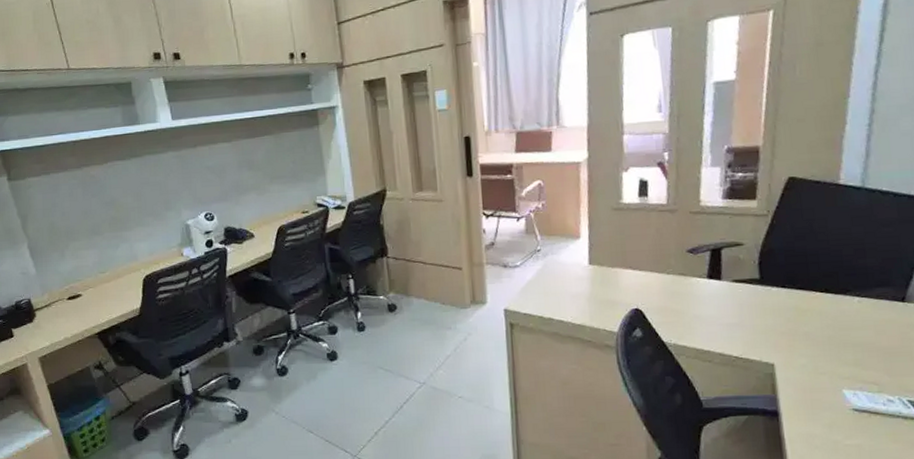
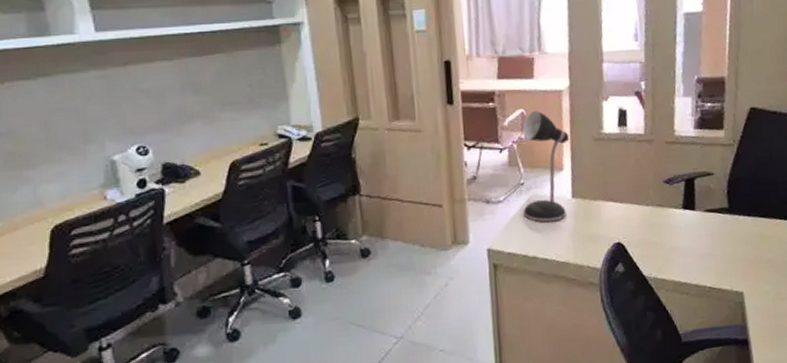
desk lamp: none [539,181,588,287] -> present [523,110,570,223]

